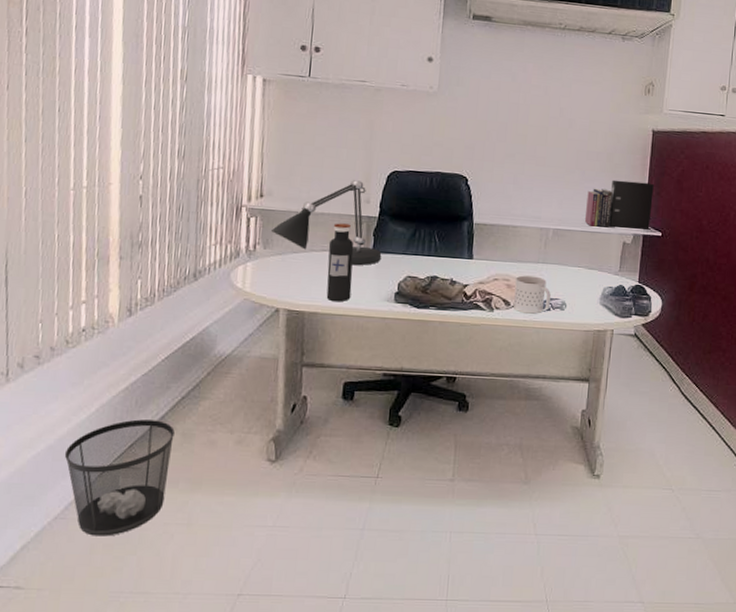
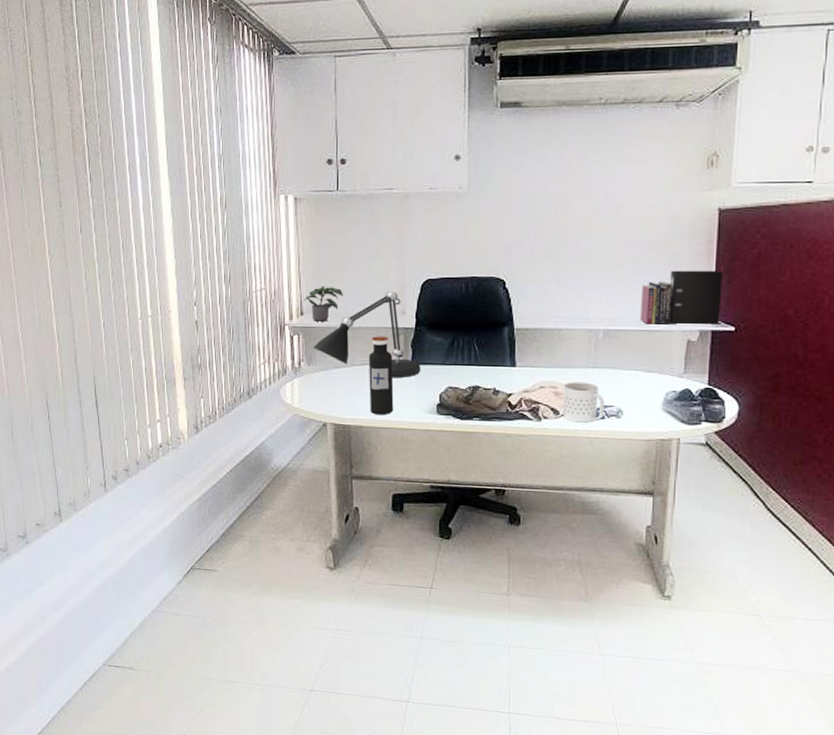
waste bin: present [64,419,175,537] -> none [155,526,243,630]
potted plant: none [265,169,307,205] -> present [304,286,343,322]

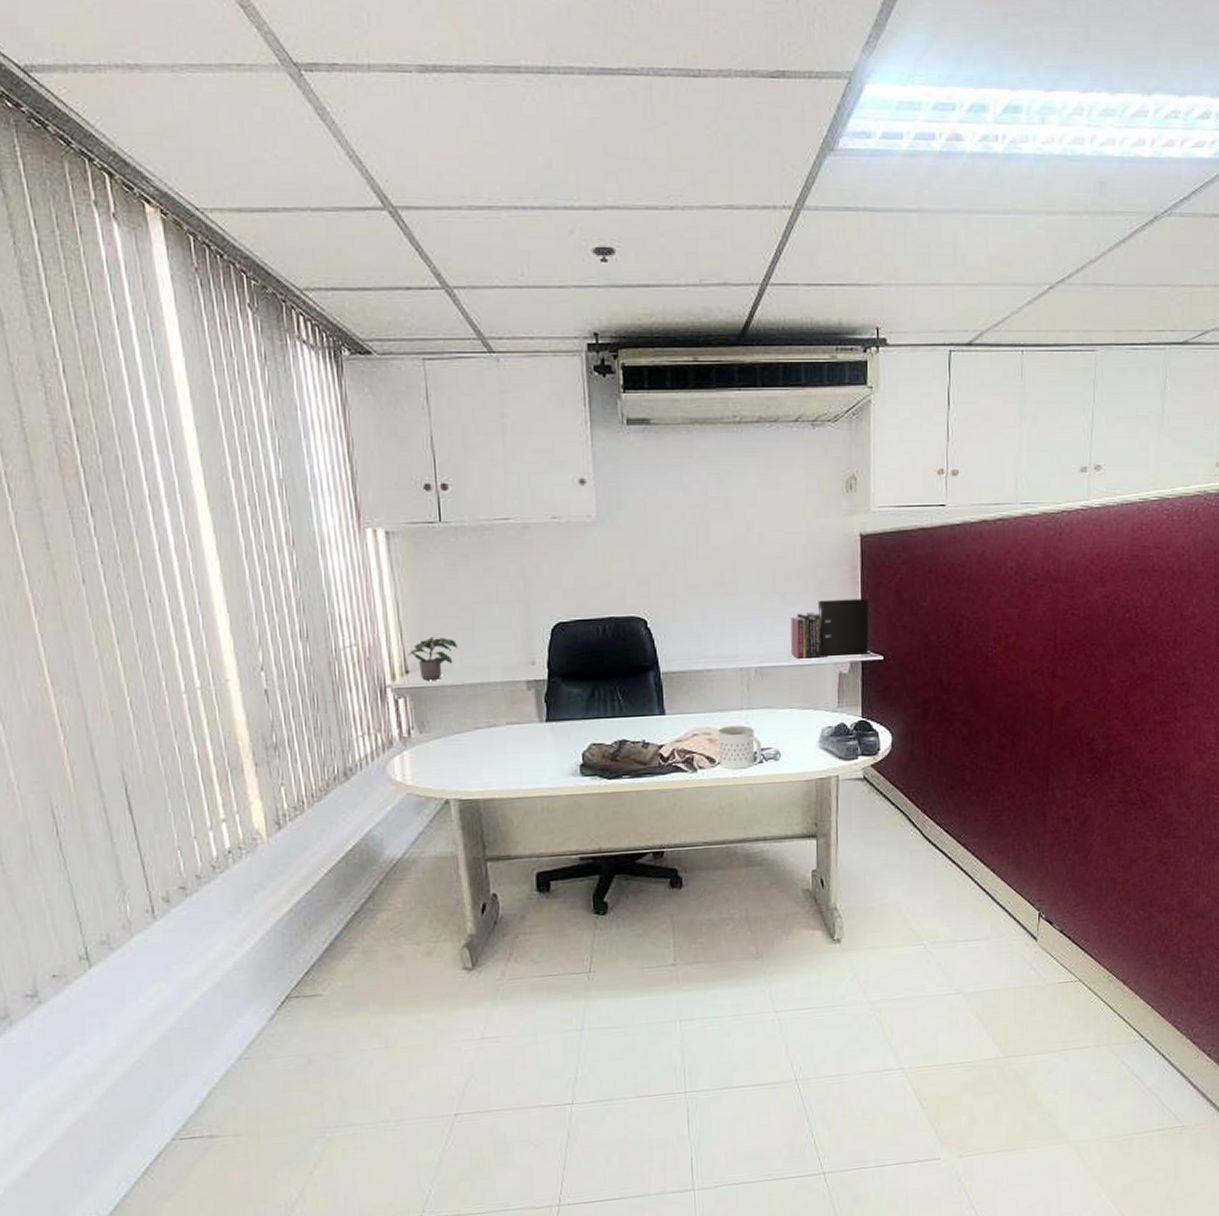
desk lamp: present [314,290,421,378] -> none [425,638,559,740]
water bottle: present [368,336,394,415] -> none [494,692,530,784]

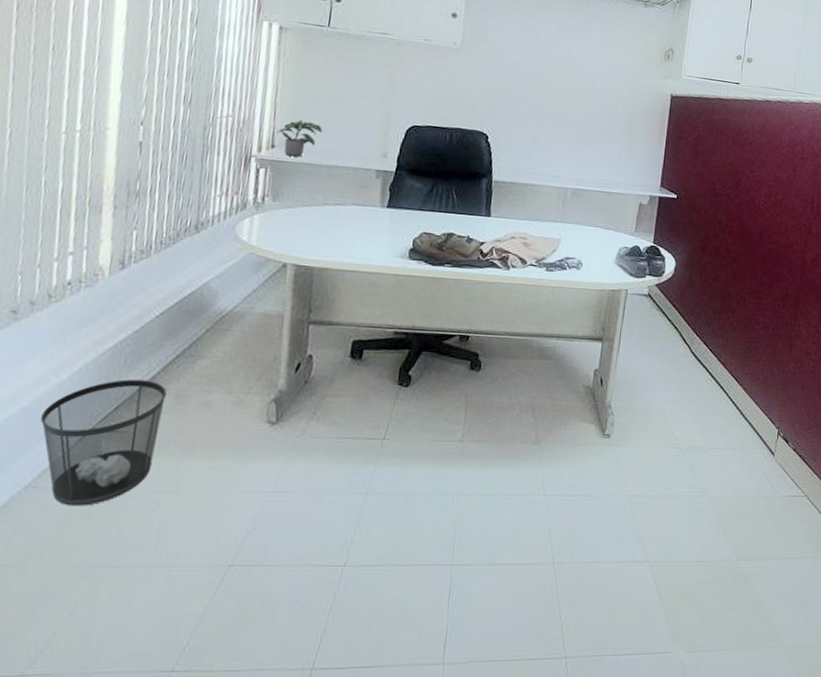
waste bin: none [234,940,356,1073] -> present [40,379,167,506]
mug: present [718,725,761,770] -> none [530,234,567,273]
books: present [790,612,821,659] -> none [602,149,631,189]
binder: present [818,598,869,656] -> none [625,142,671,192]

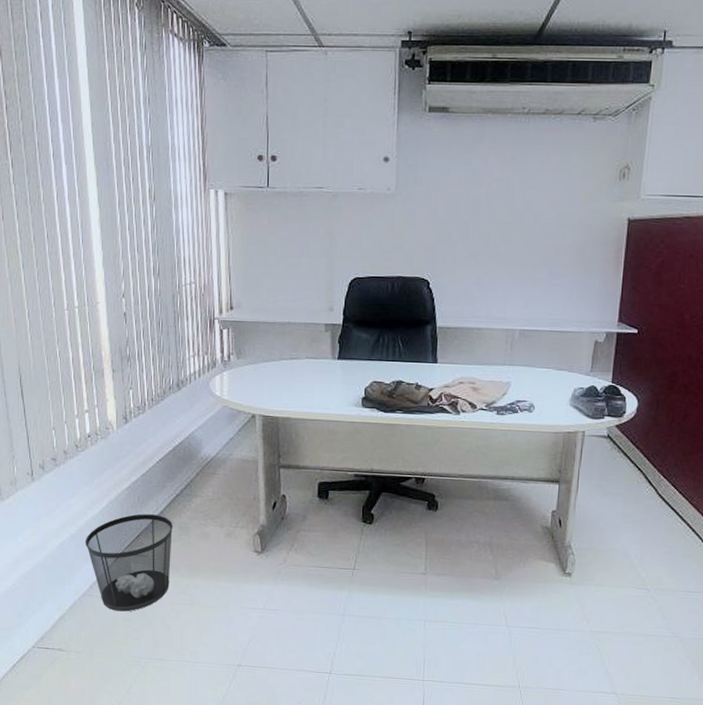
potted plant: present [277,120,323,157] -> none [234,281,273,316]

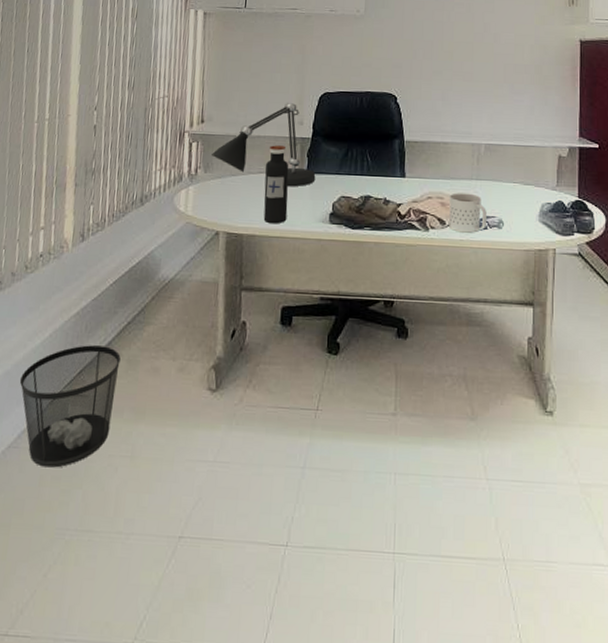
desk lamp: none [243,287,348,372] -> present [212,102,316,187]
water bottle: none [296,331,321,408] -> present [263,145,289,224]
mug: none [480,378,518,417] -> present [449,193,487,233]

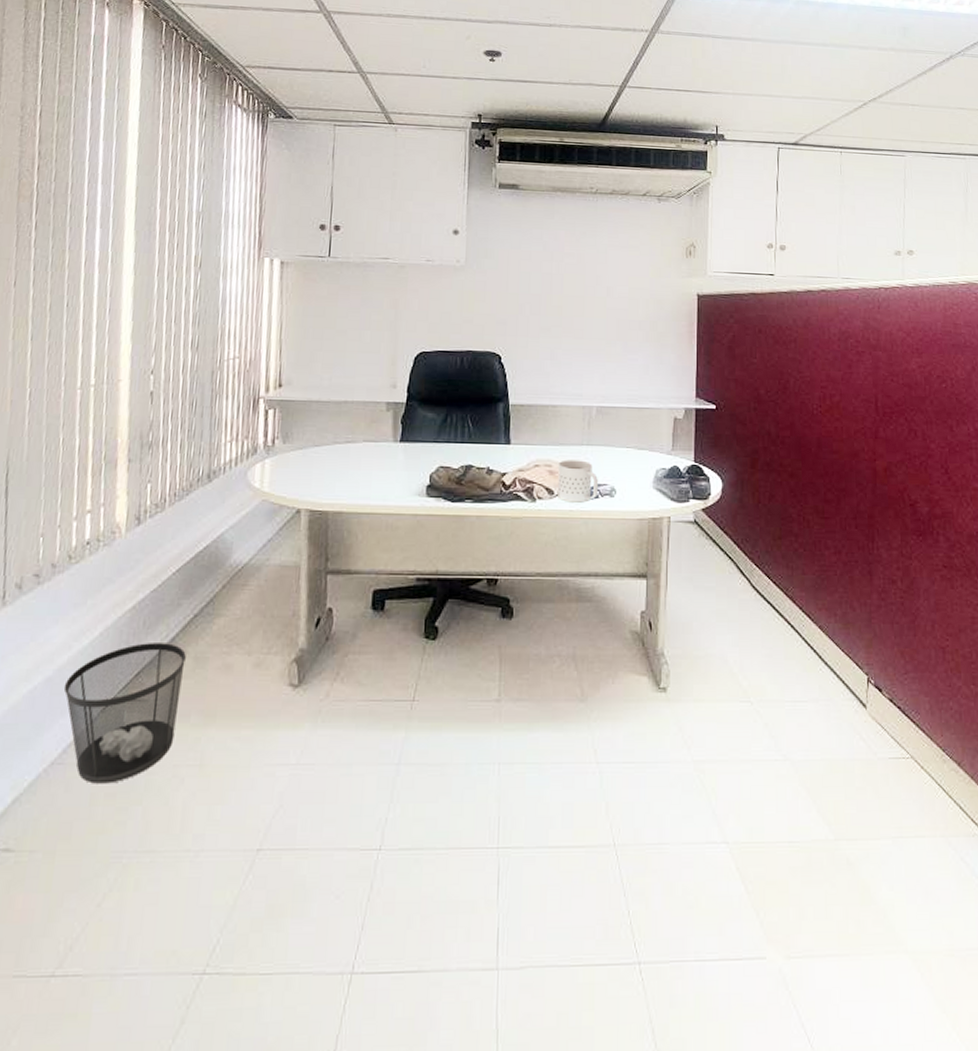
desk lamp: present [212,102,316,187] -> none [291,362,411,457]
water bottle: present [263,145,289,224] -> none [352,411,381,499]

